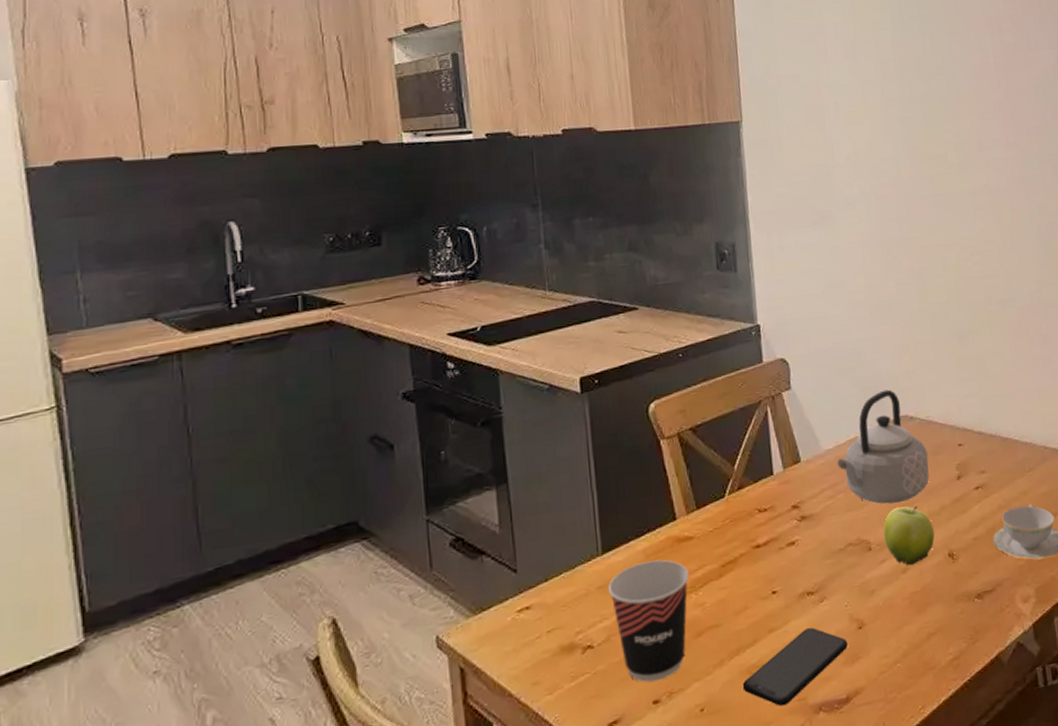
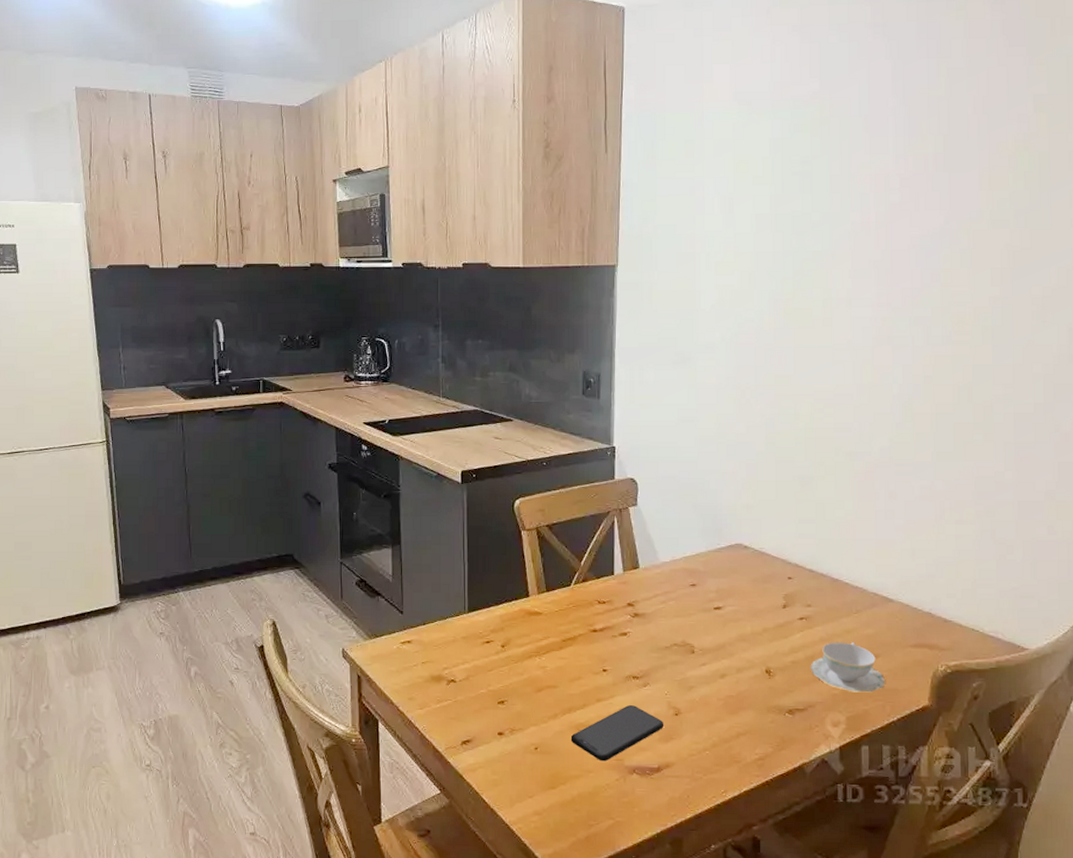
cup: present [607,559,689,683] -> none [470,625,535,719]
teapot: present [837,389,929,505] -> none [672,519,757,619]
fruit: present [883,506,935,566] -> none [706,622,754,673]

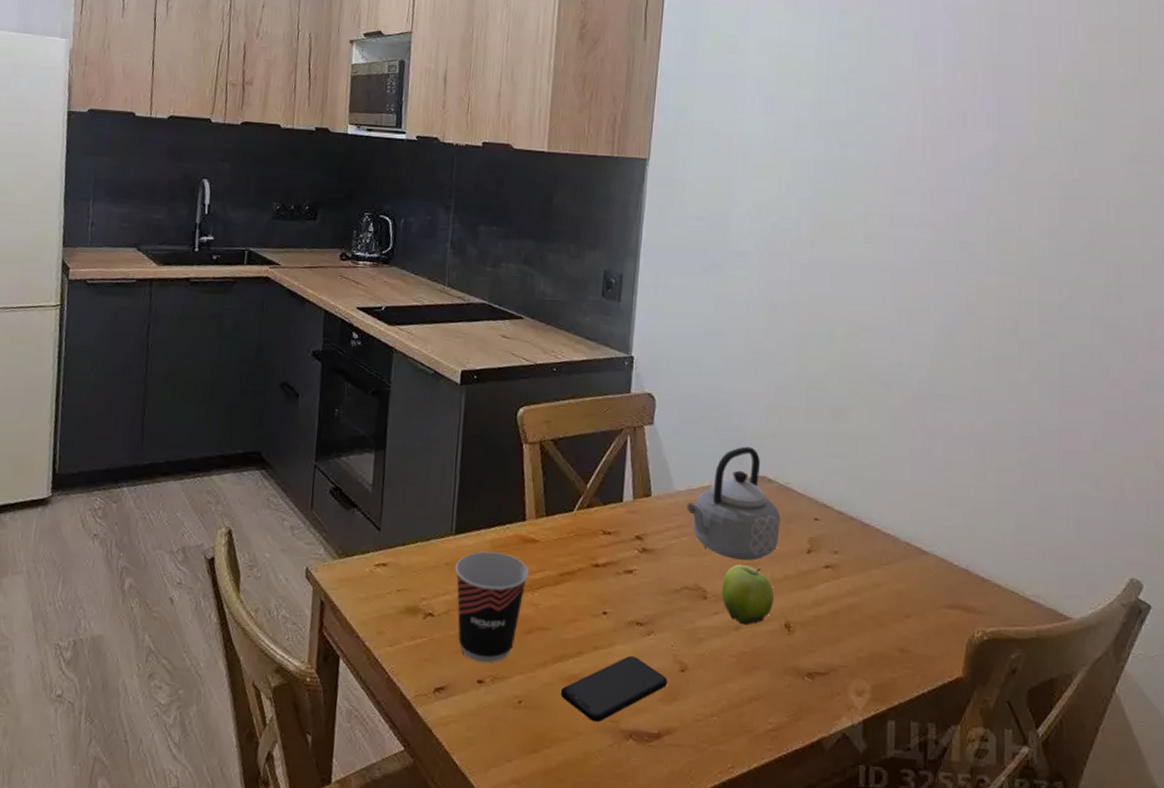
cup: none [470,625,535,719] -> present [454,551,529,664]
teapot: none [672,519,757,619] -> present [687,446,781,561]
fruit: none [706,622,754,673] -> present [721,565,774,626]
teacup: present [810,642,885,693] -> none [834,596,916,658]

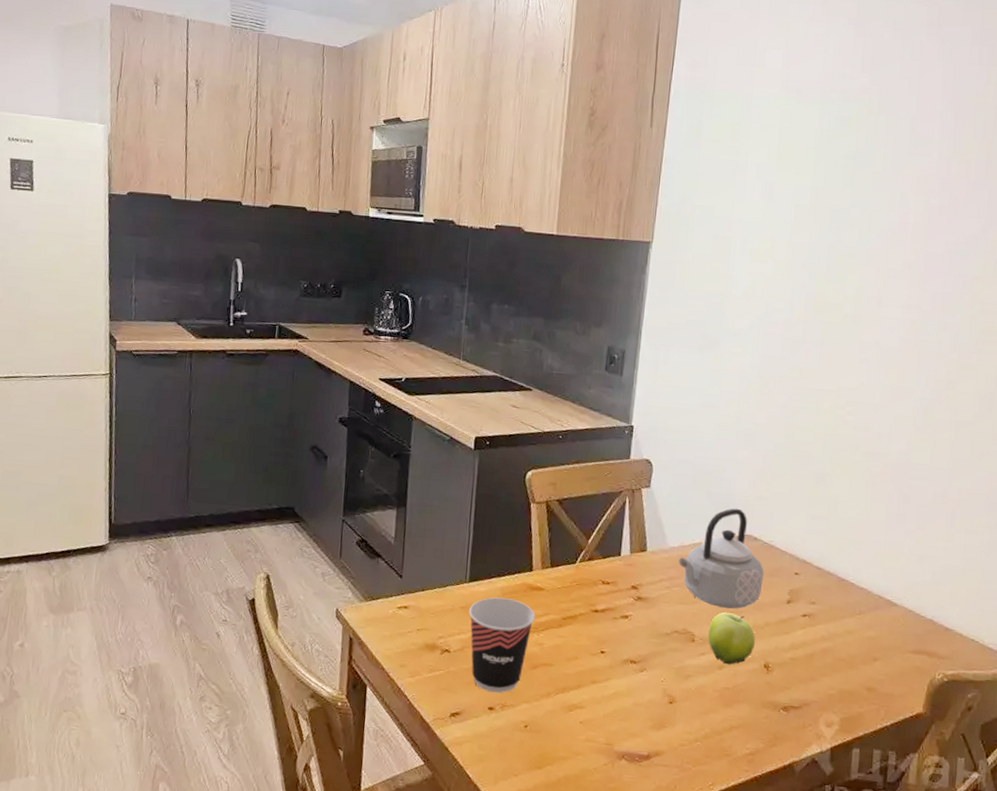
smartphone: present [560,655,668,723] -> none [561,689,658,745]

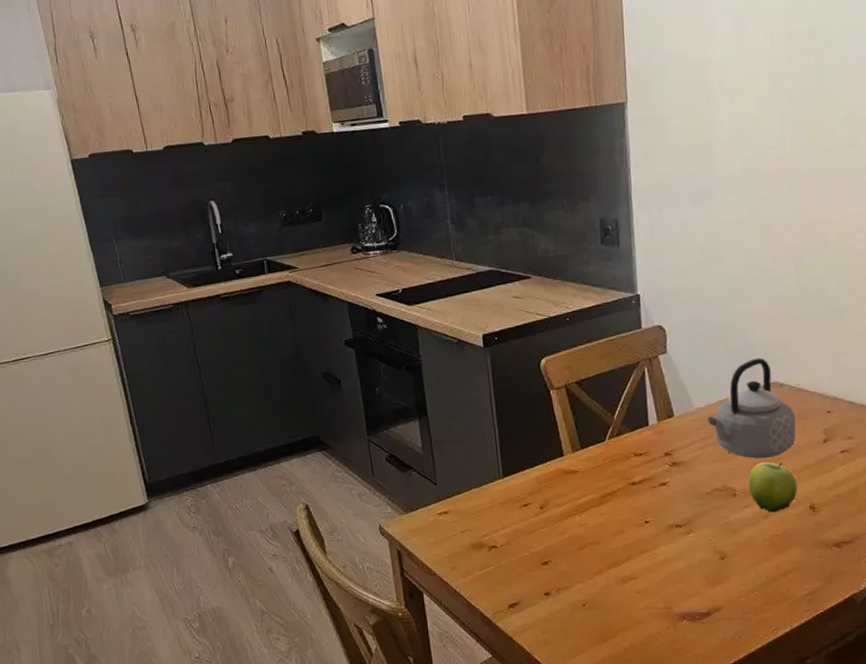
cup: present [468,597,535,694] -> none [508,486,574,579]

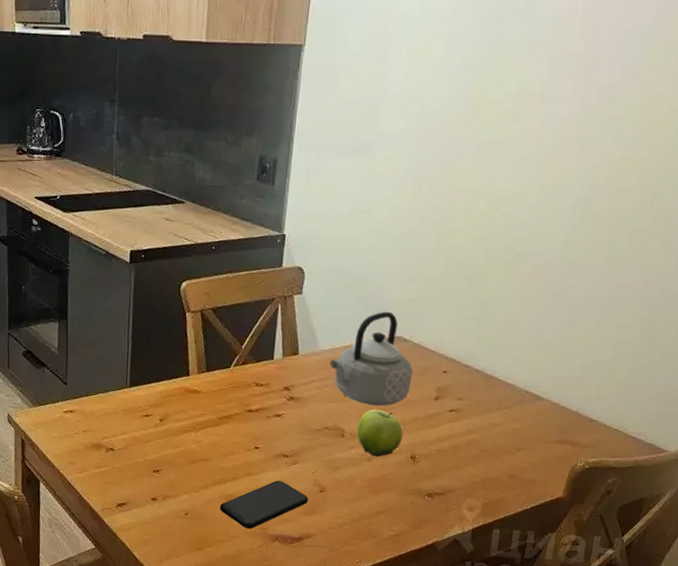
smartphone: none [617,553,711,611] -> present [219,480,309,529]

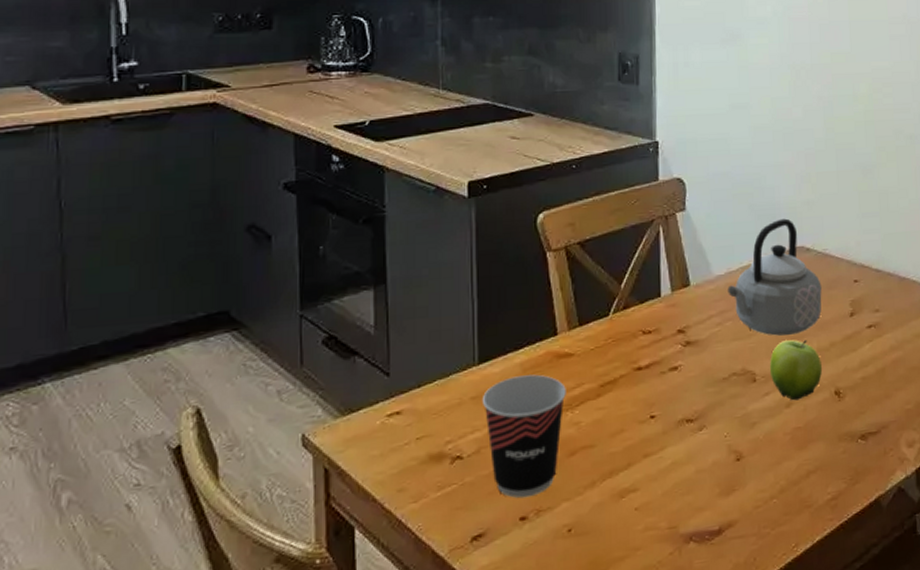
cup: none [130,400,193,486] -> present [481,374,566,498]
smartphone: present [219,480,309,529] -> none [612,455,725,533]

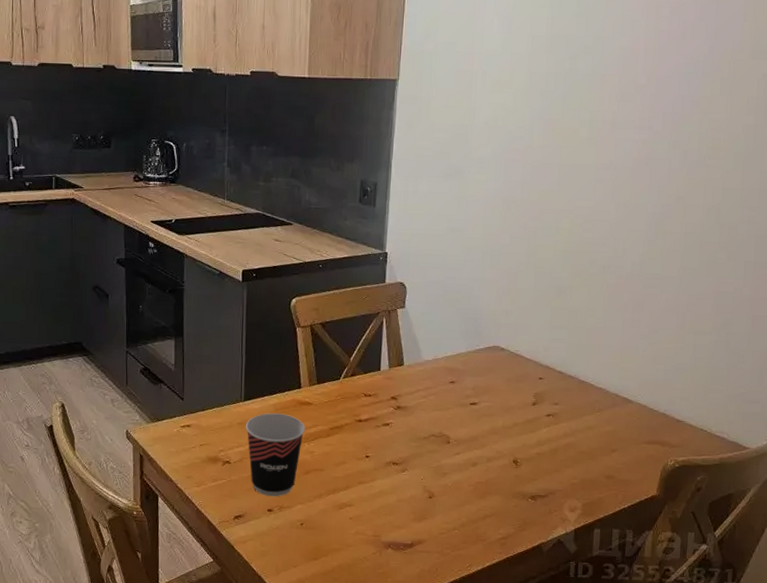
teapot: present [727,218,822,336] -> none [433,322,511,413]
fruit: present [769,340,822,401] -> none [461,416,504,462]

